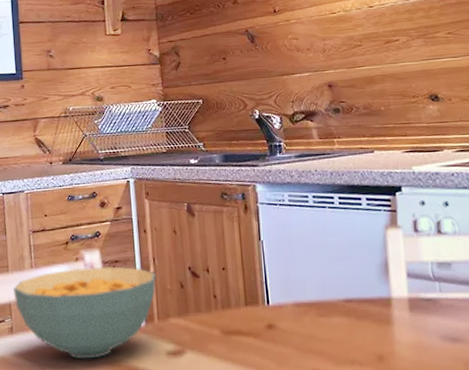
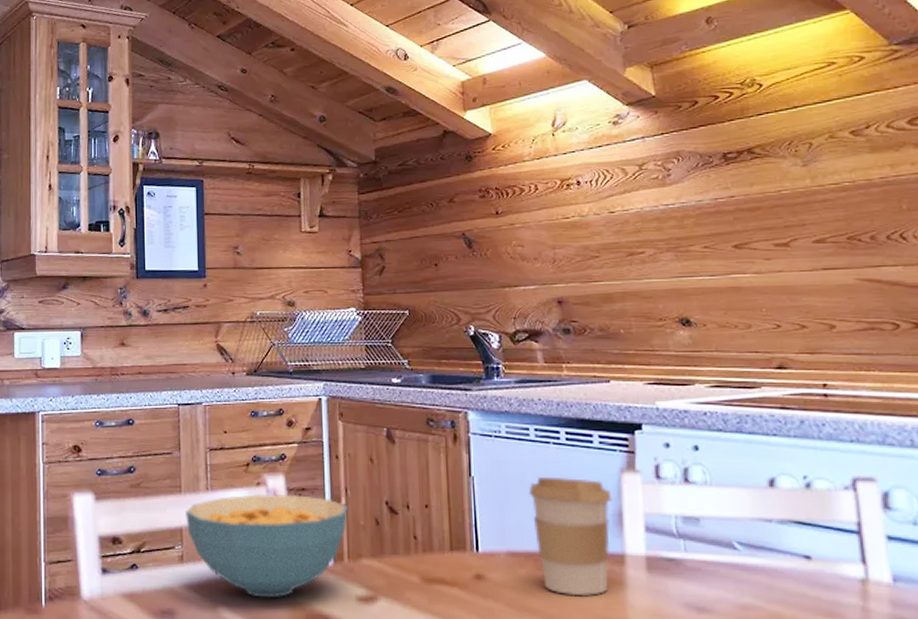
coffee cup: none [309,235,379,337] -> present [528,476,612,597]

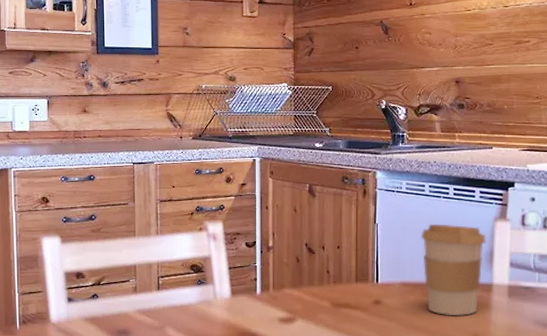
cereal bowl: present [185,493,348,598] -> none [139,237,274,320]

